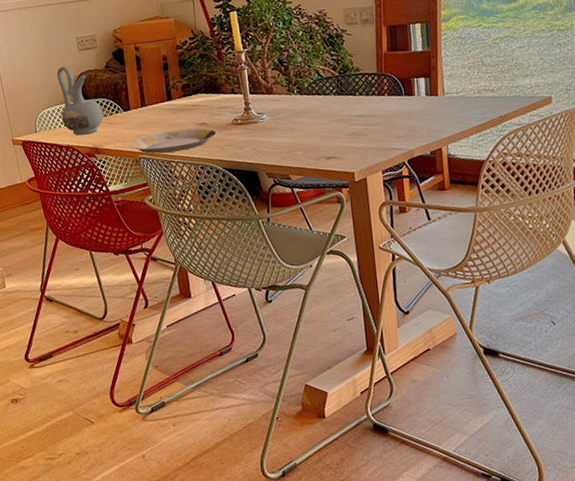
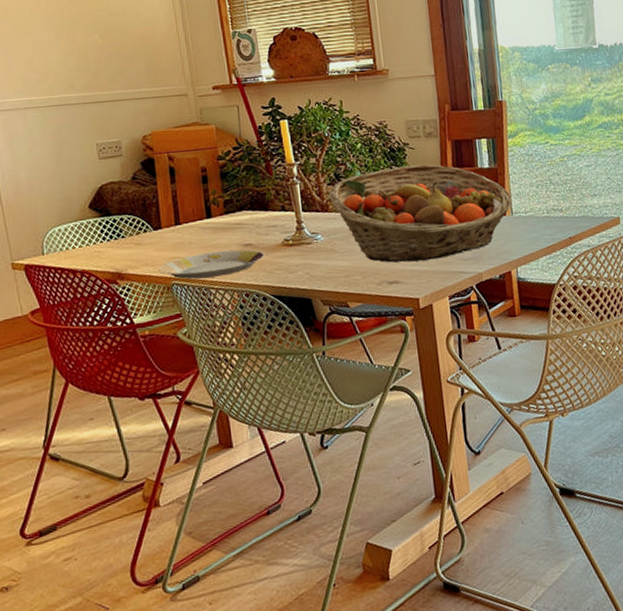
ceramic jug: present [56,66,104,136] -> none [71,177,129,258]
fruit basket: none [273,49,445,140] -> present [328,164,513,263]

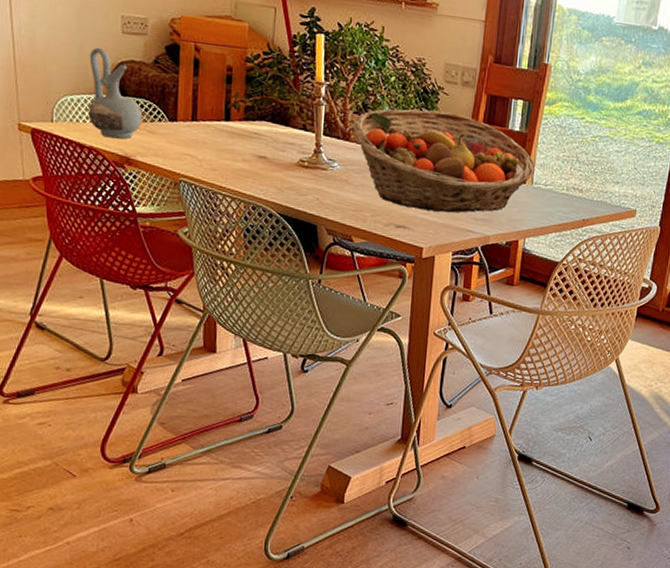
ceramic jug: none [71,177,129,258] -> present [88,48,143,139]
plate: present [158,249,266,279] -> none [168,155,279,184]

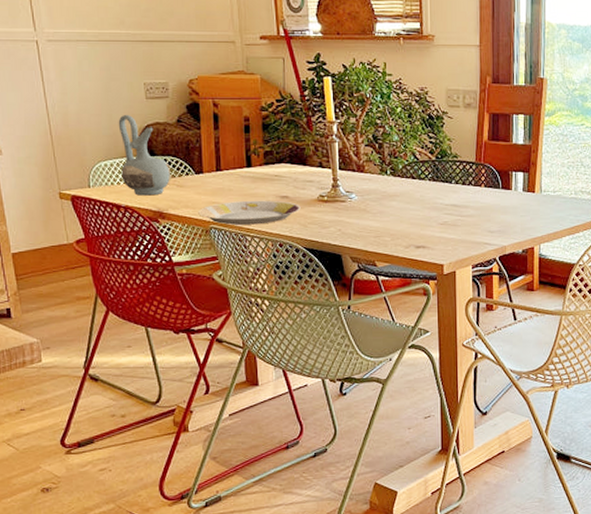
plate: none [168,155,279,184] -> present [198,200,301,225]
fruit basket: present [352,108,536,213] -> none [365,134,543,229]

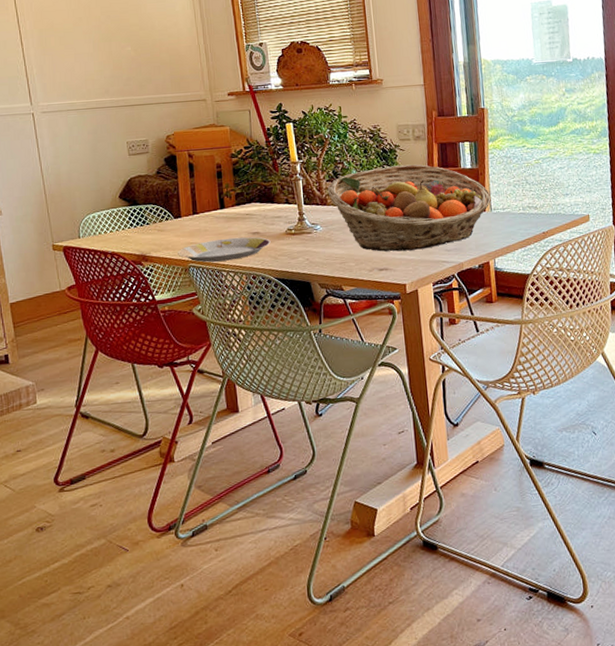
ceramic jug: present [118,115,171,196] -> none [104,171,153,242]
fruit basket: none [365,134,543,229] -> present [327,164,492,252]

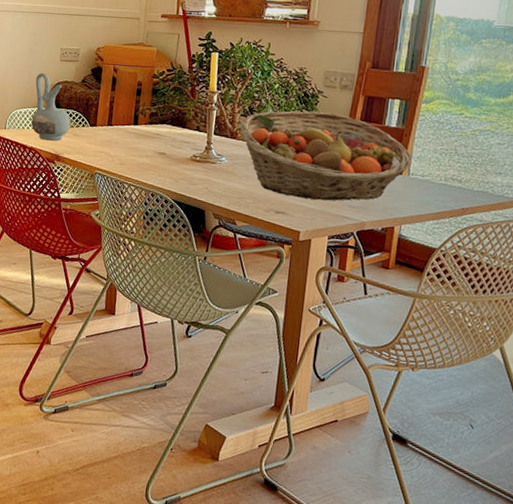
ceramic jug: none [104,171,153,242] -> present [31,73,71,141]
plate: present [178,236,271,262] -> none [87,152,175,175]

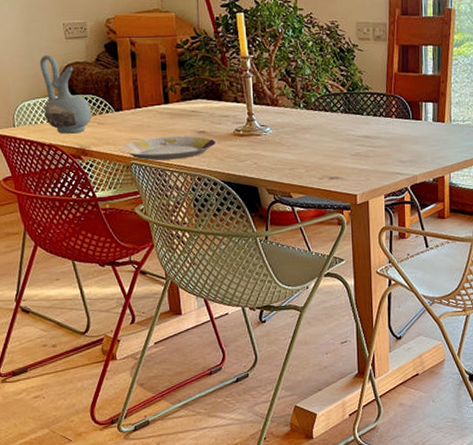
plate: none [87,152,175,175] -> present [119,135,218,160]
fruit basket: present [239,111,413,201] -> none [279,67,452,160]

